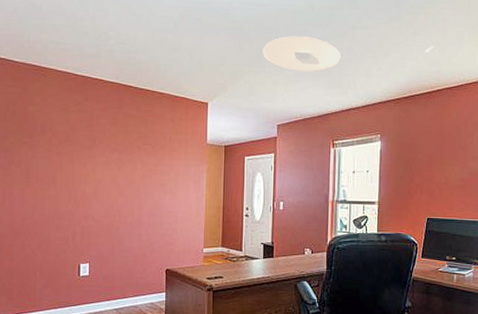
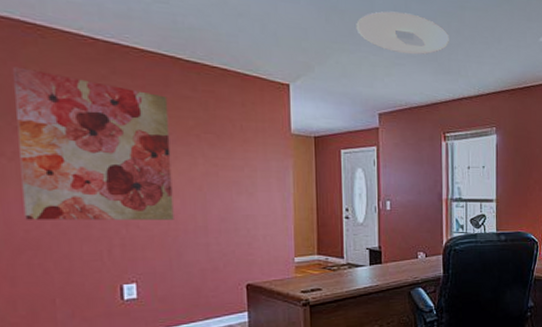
wall art: none [23,98,120,214] -> present [12,67,174,220]

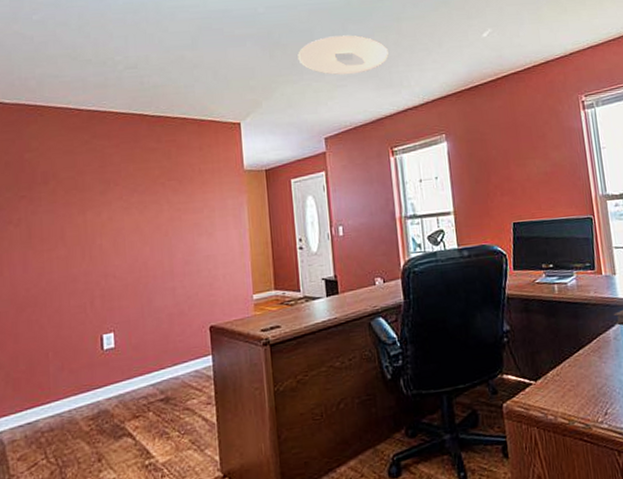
wall art: present [12,67,174,220] -> none [18,144,145,280]

